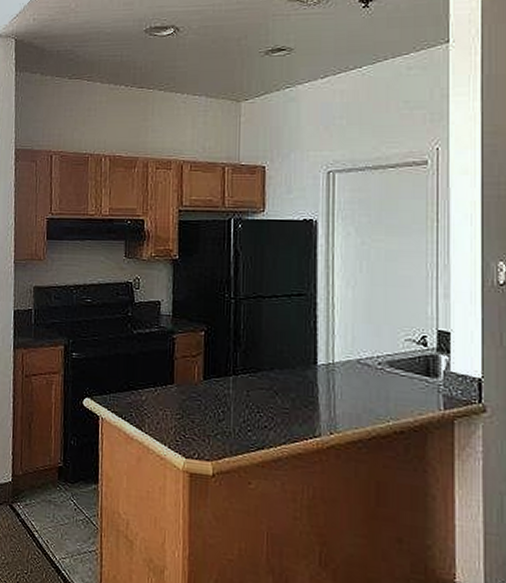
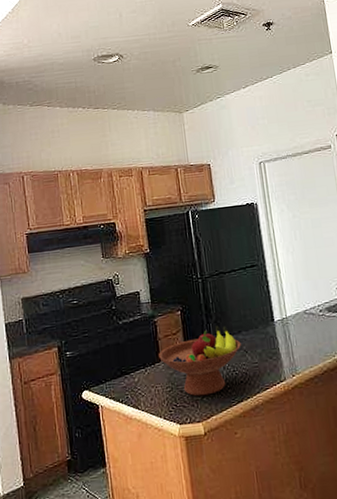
fruit bowl: none [173,356,272,433] -> present [159,325,241,396]

